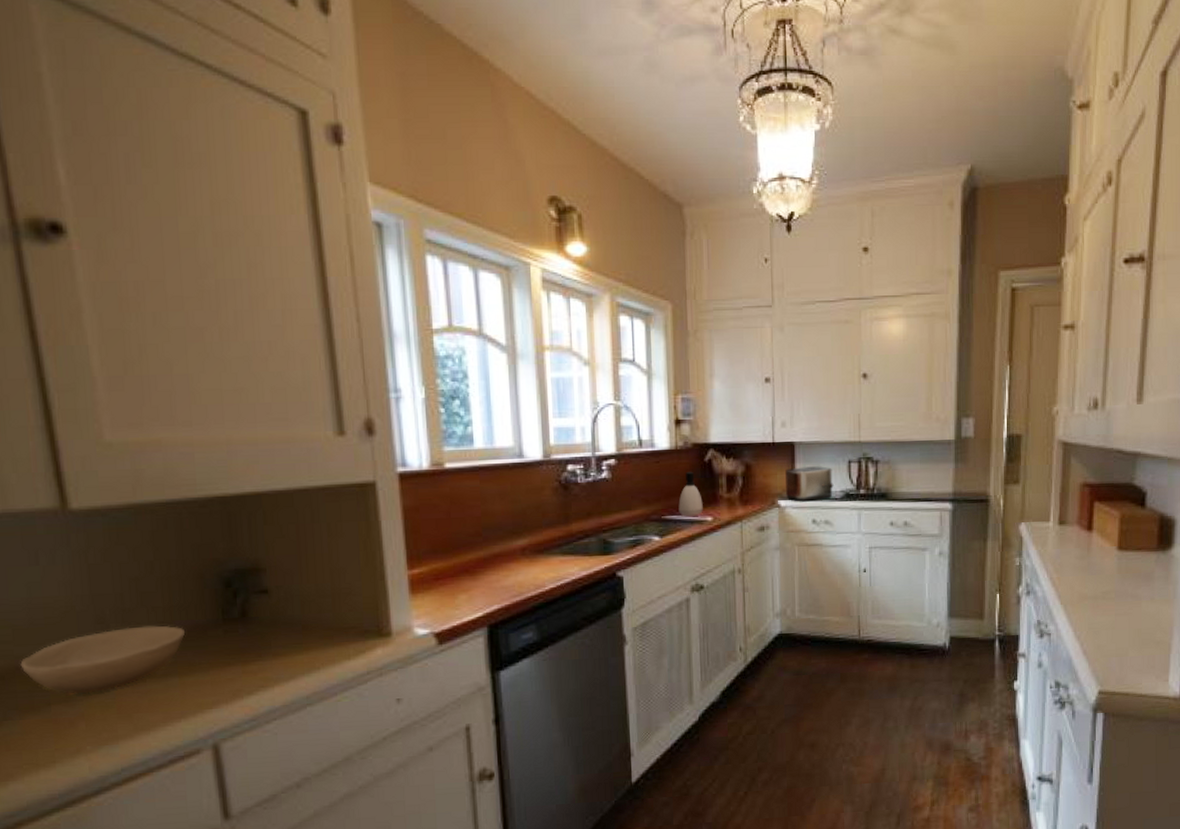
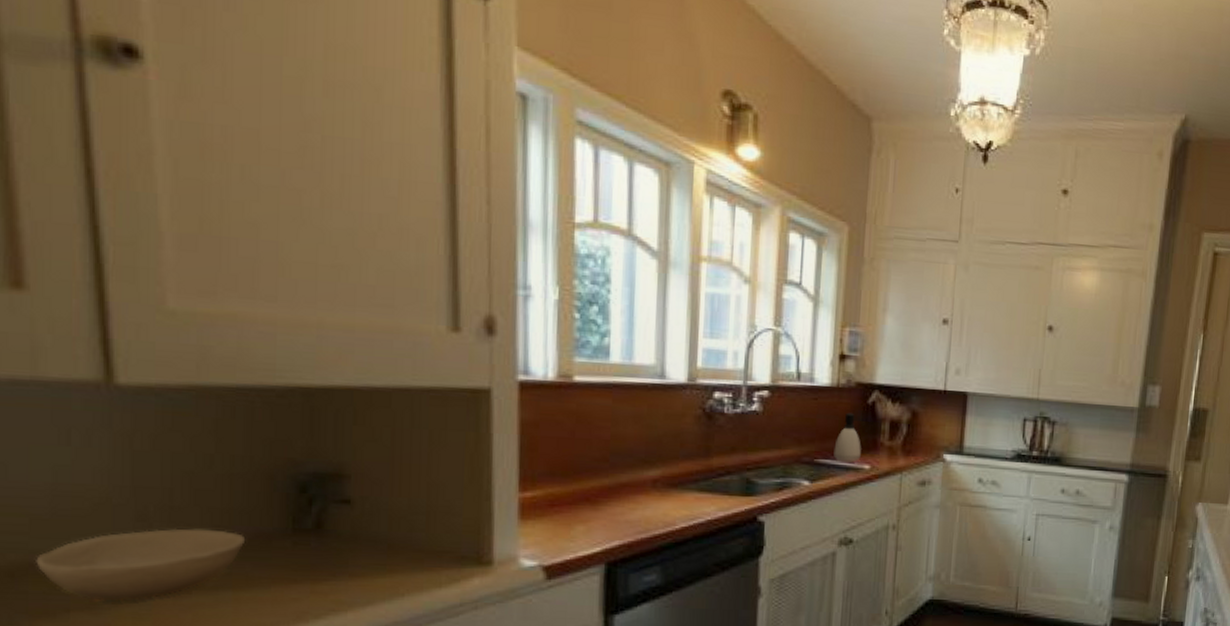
toaster: present [785,466,834,502] -> none [953,420,1006,458]

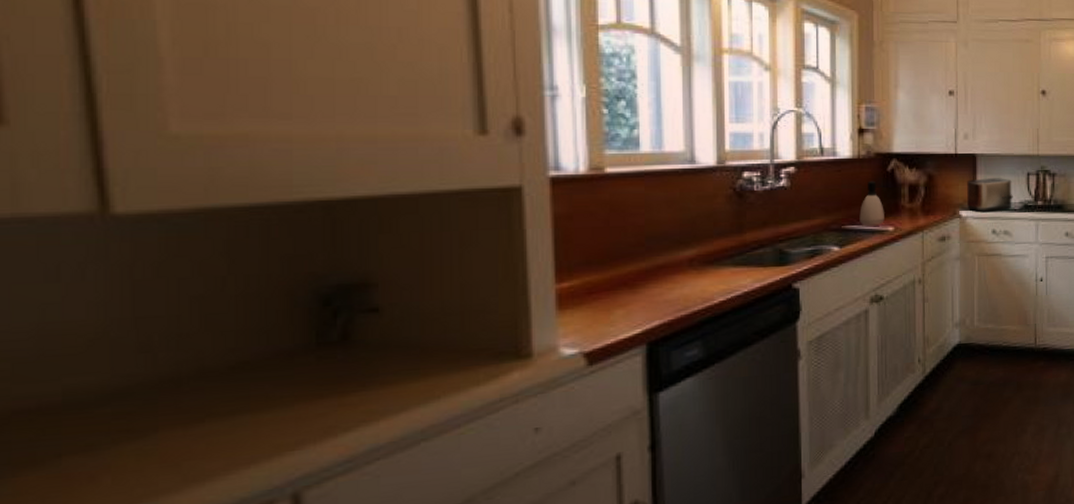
bowl: present [36,528,246,602] -> none [20,353,265,441]
toaster: none [953,420,1006,458] -> present [967,178,1013,213]

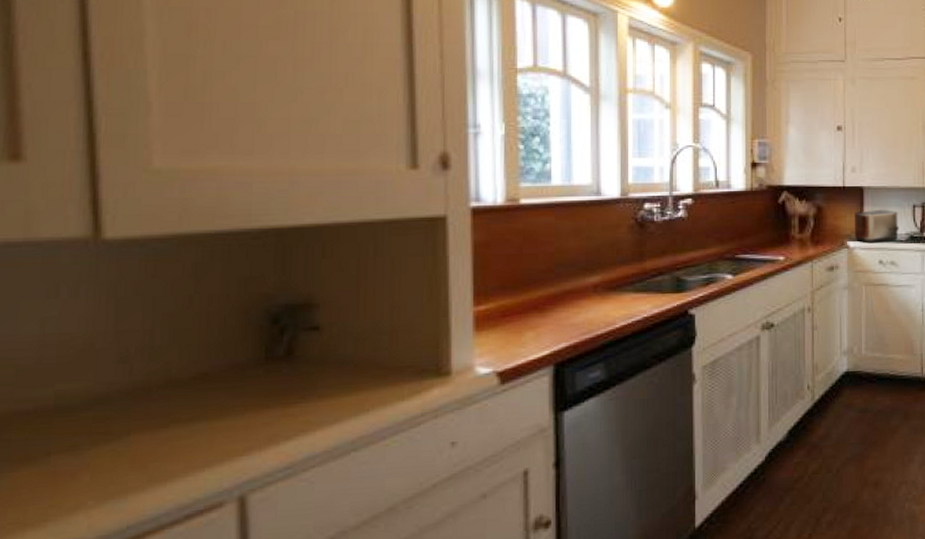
soap dispenser: present [859,180,884,227] -> none [752,212,776,257]

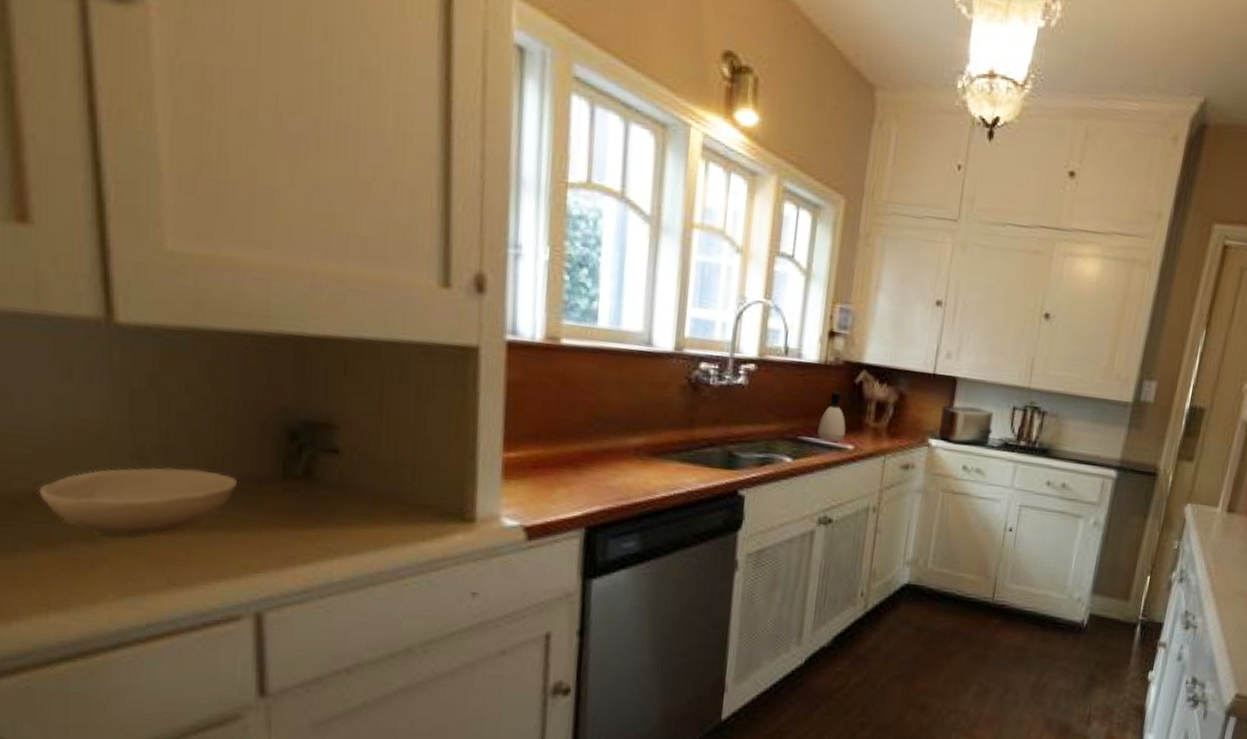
bowl: none [20,365,221,442] -> present [39,467,238,536]
soap dispenser: none [752,212,776,257] -> present [817,391,846,443]

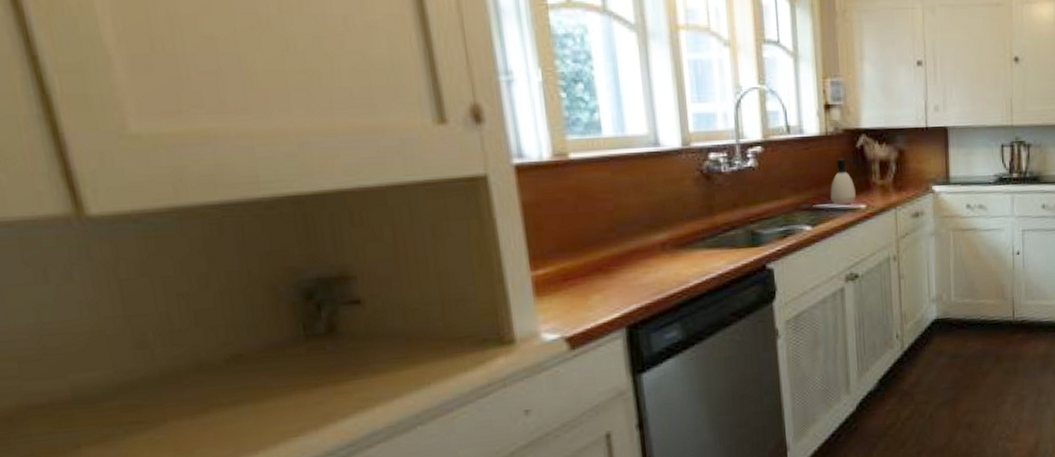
bowl: present [39,467,238,536] -> none [33,347,258,432]
toaster: present [939,405,994,445] -> none [939,150,987,187]

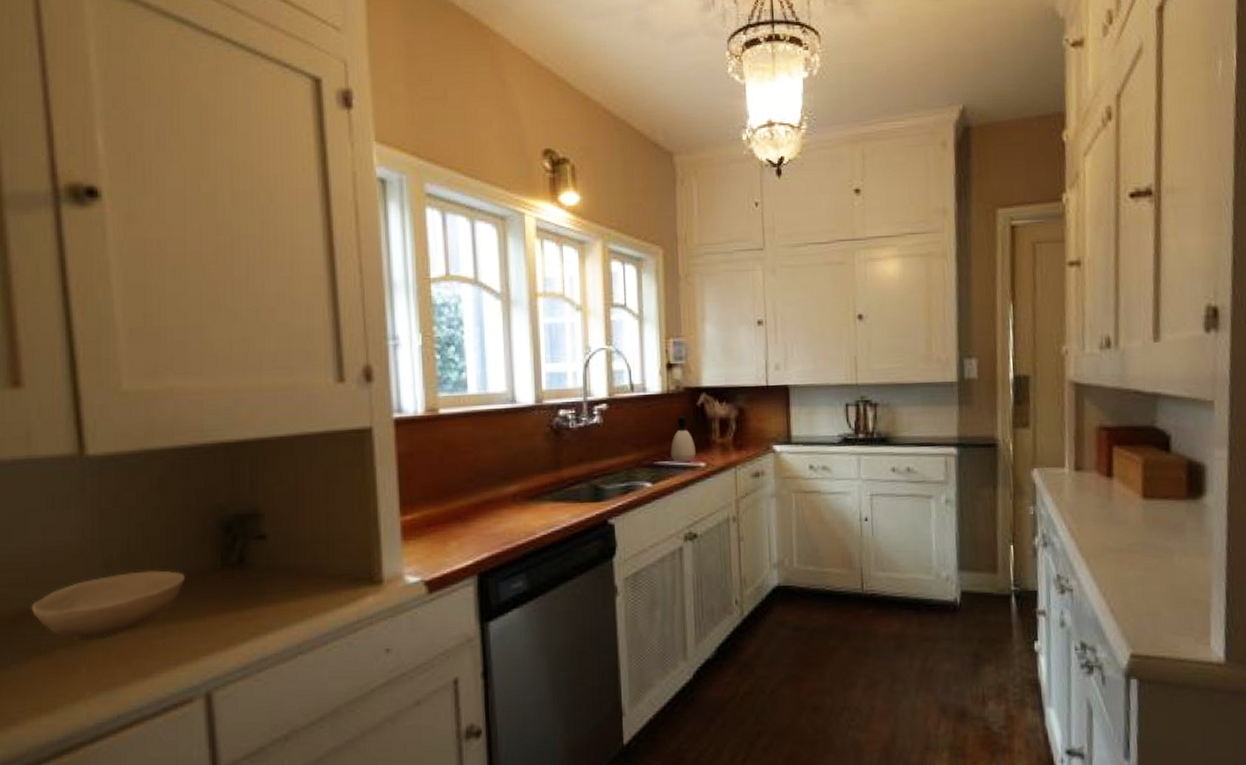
bowl: none [33,347,258,432] -> present [31,570,186,638]

